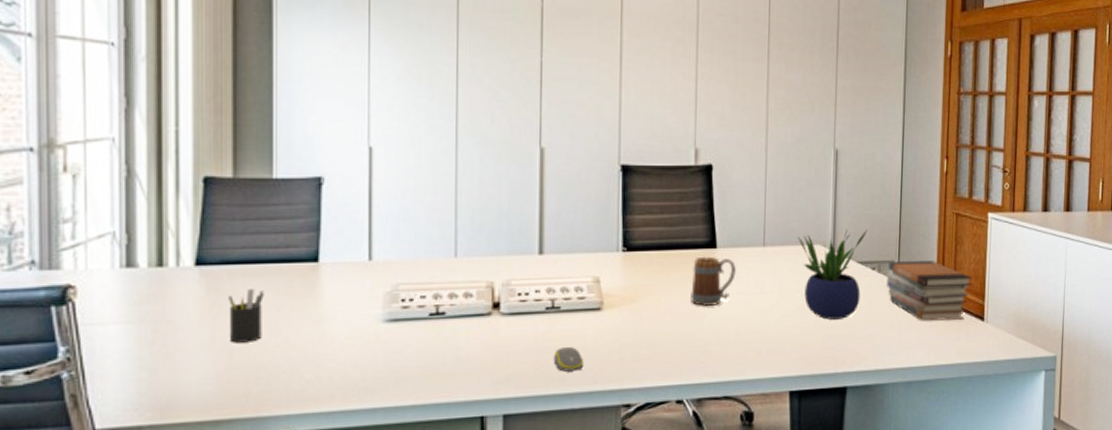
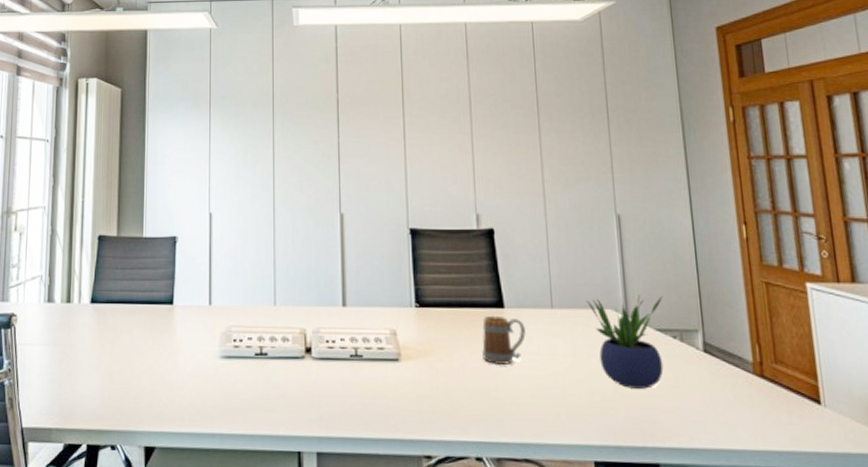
pen holder: present [228,289,264,343] -> none [110,324,135,367]
computer mouse: present [553,347,584,372] -> none [358,394,386,418]
book stack: present [887,261,972,321] -> none [691,331,798,402]

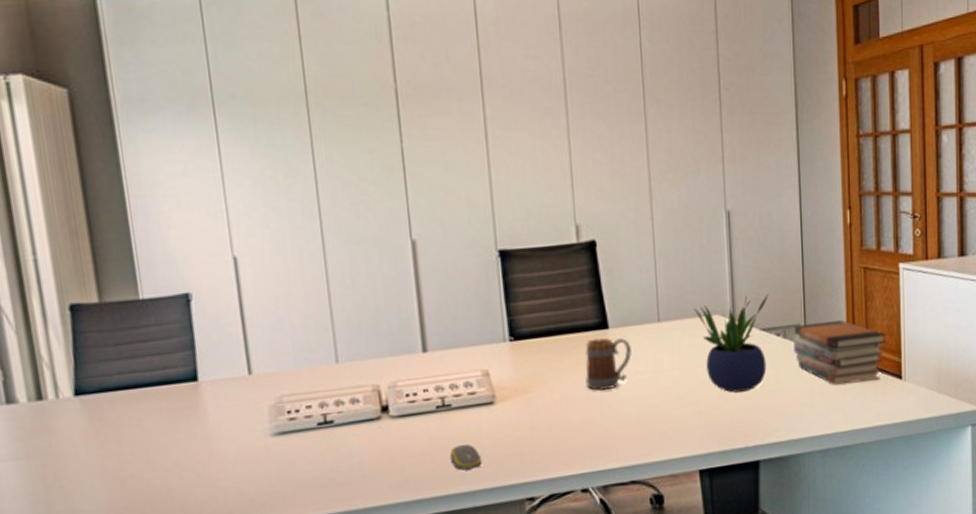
computer mouse: none [358,394,386,418] -> present [449,444,483,470]
book stack: none [691,331,798,402] -> present [794,320,887,386]

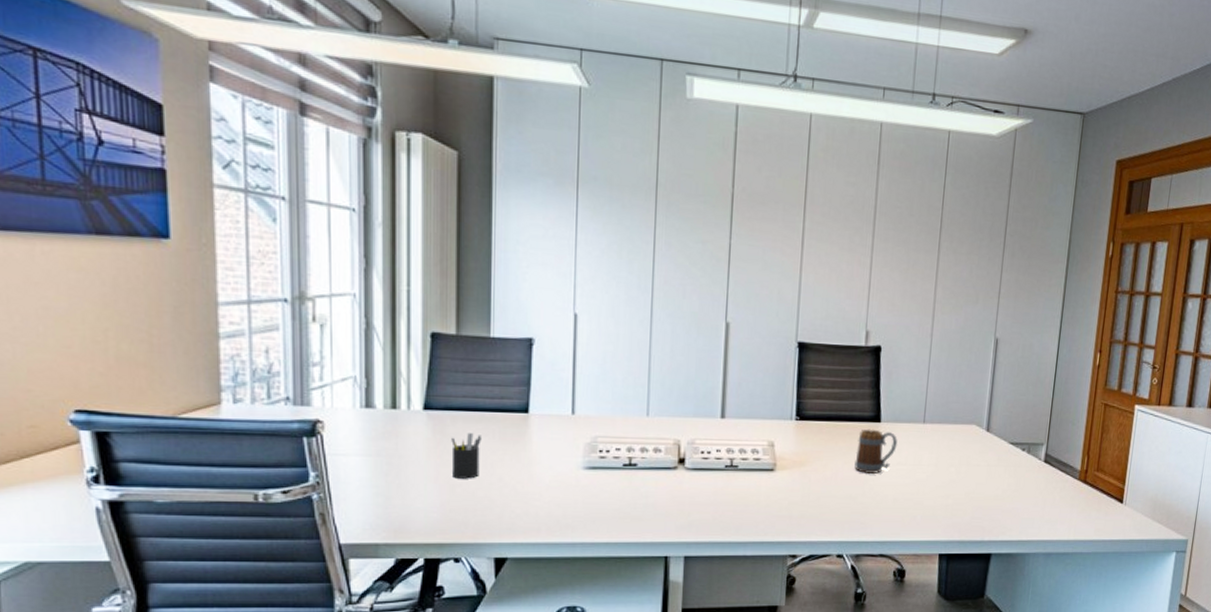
pen holder: none [112,414,152,470] -> present [451,433,482,479]
computer mouse: present [449,444,483,470] -> none [730,502,757,523]
potted plant: present [694,294,769,393] -> none [956,412,1021,493]
book stack: present [794,320,887,386] -> none [1034,444,1115,502]

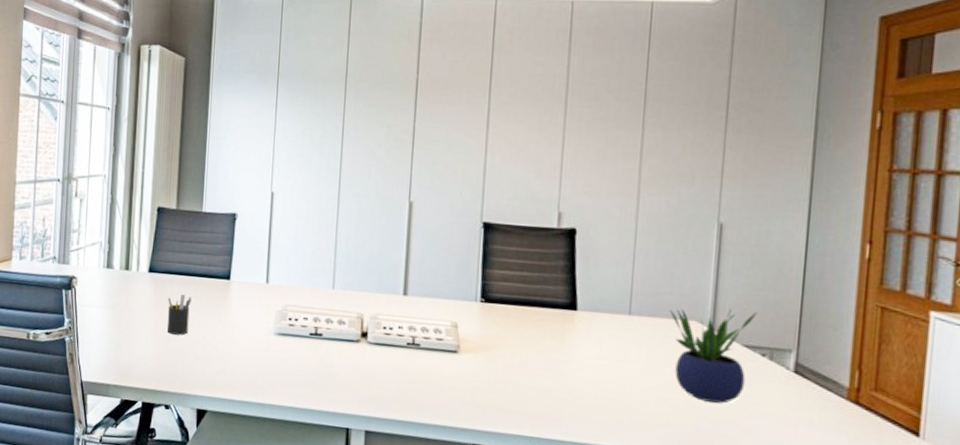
mug: present [854,429,897,474] -> none [547,316,597,367]
potted plant: none [956,412,1021,493] -> present [670,308,758,404]

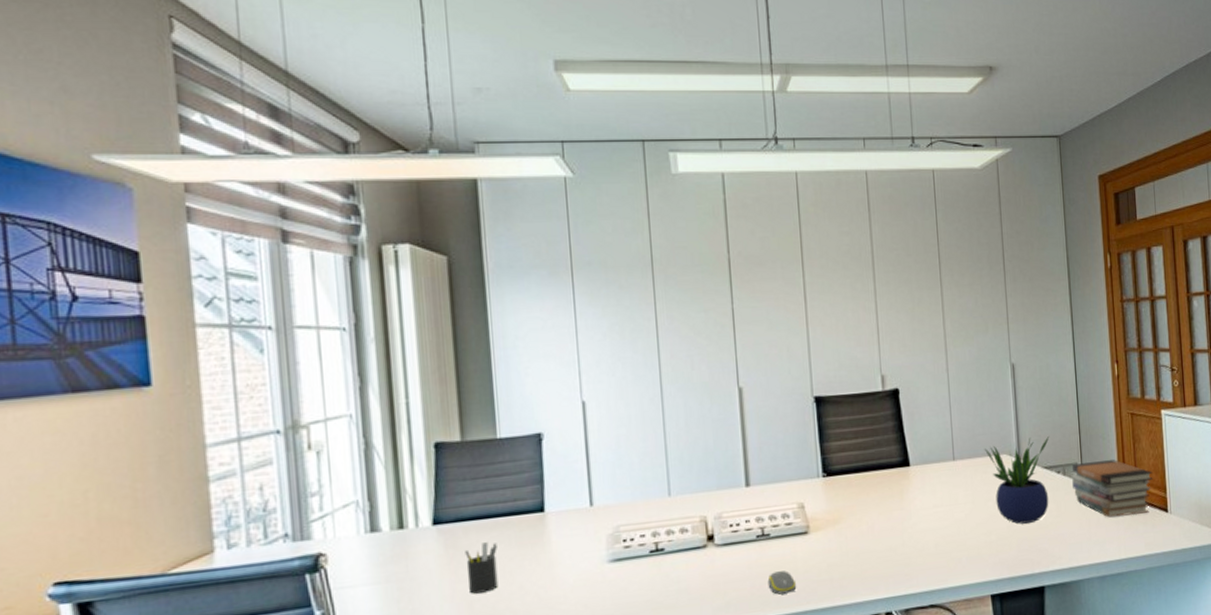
computer mouse: none [411,381,440,405] -> present [767,570,797,595]
book stack: none [780,350,903,430] -> present [1072,460,1153,518]

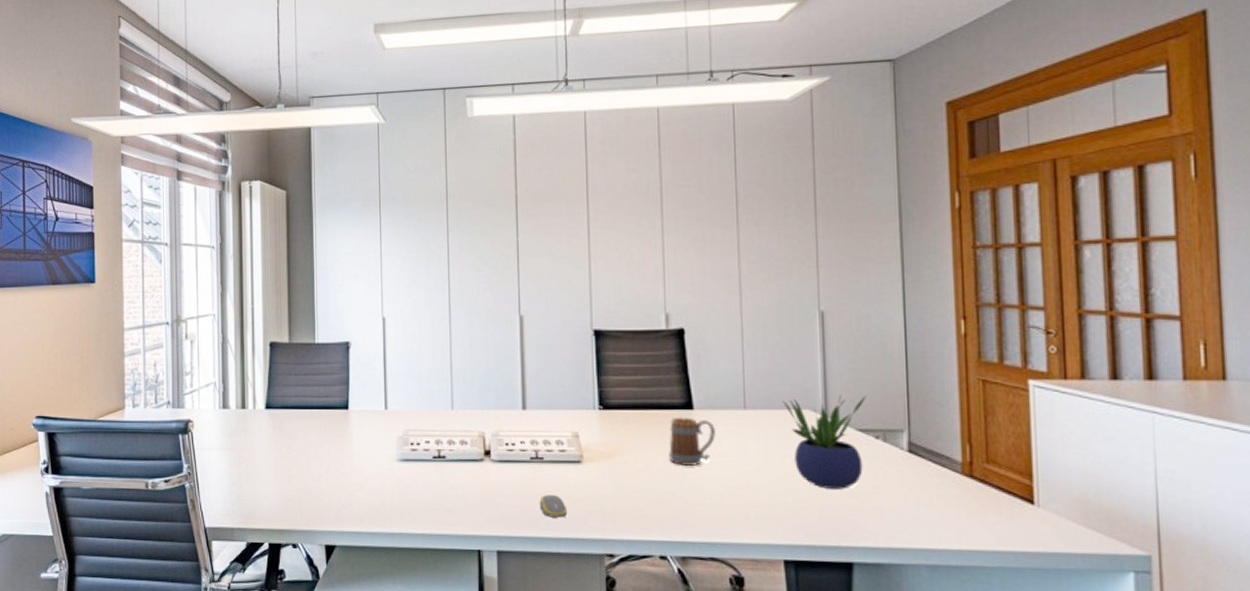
pen holder: present [465,542,499,594] -> none [287,429,311,471]
mug: none [889,474,930,522] -> present [669,417,716,466]
book stack: present [1072,460,1153,518] -> none [895,431,1013,502]

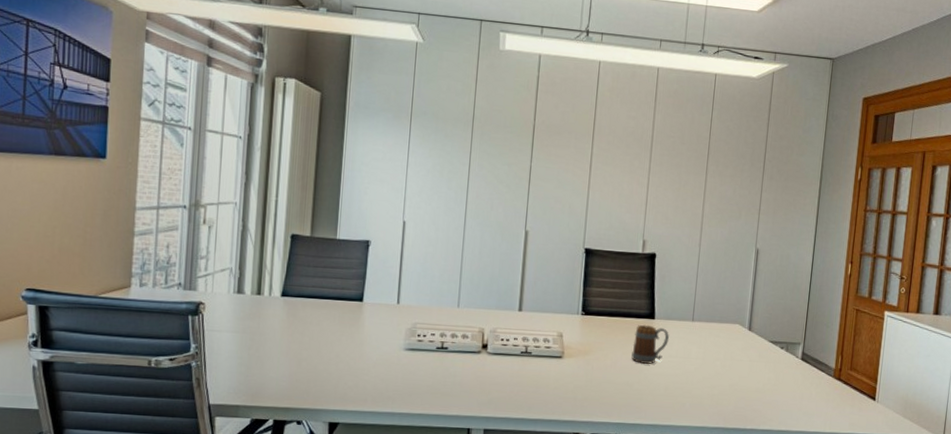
computer mouse: present [539,495,568,518] -> none [523,383,547,403]
potted plant: present [783,394,867,489] -> none [721,314,780,386]

